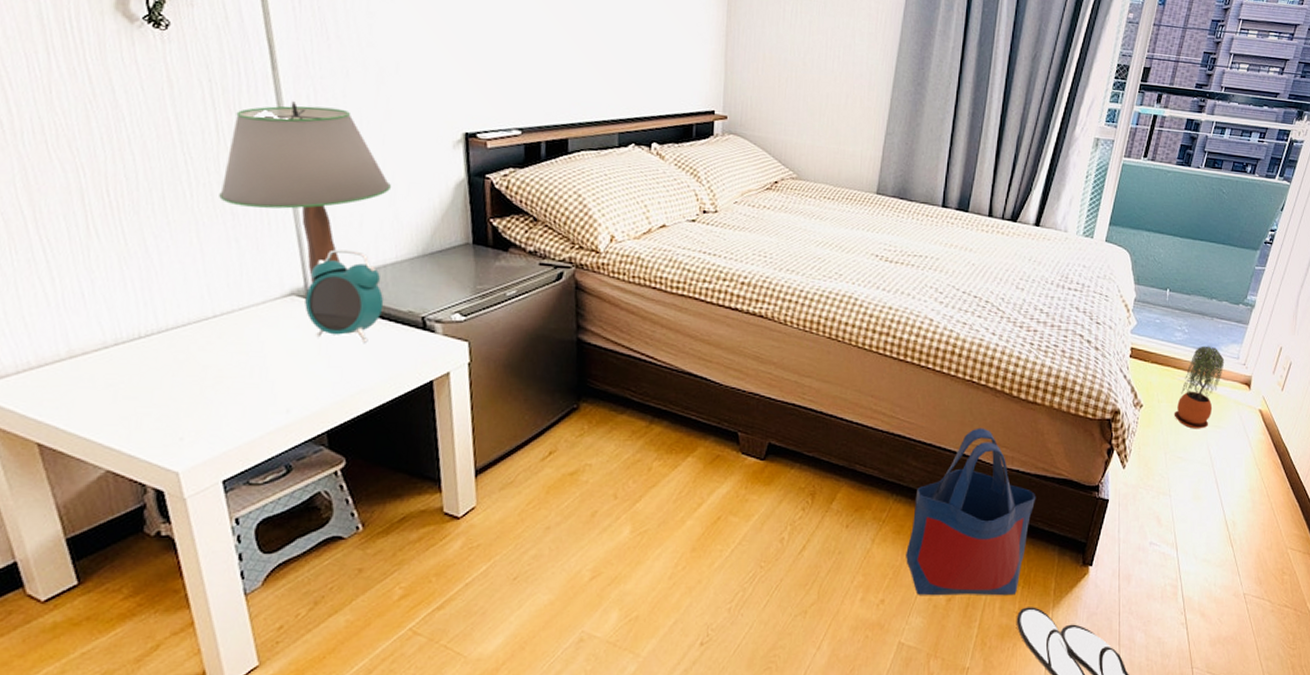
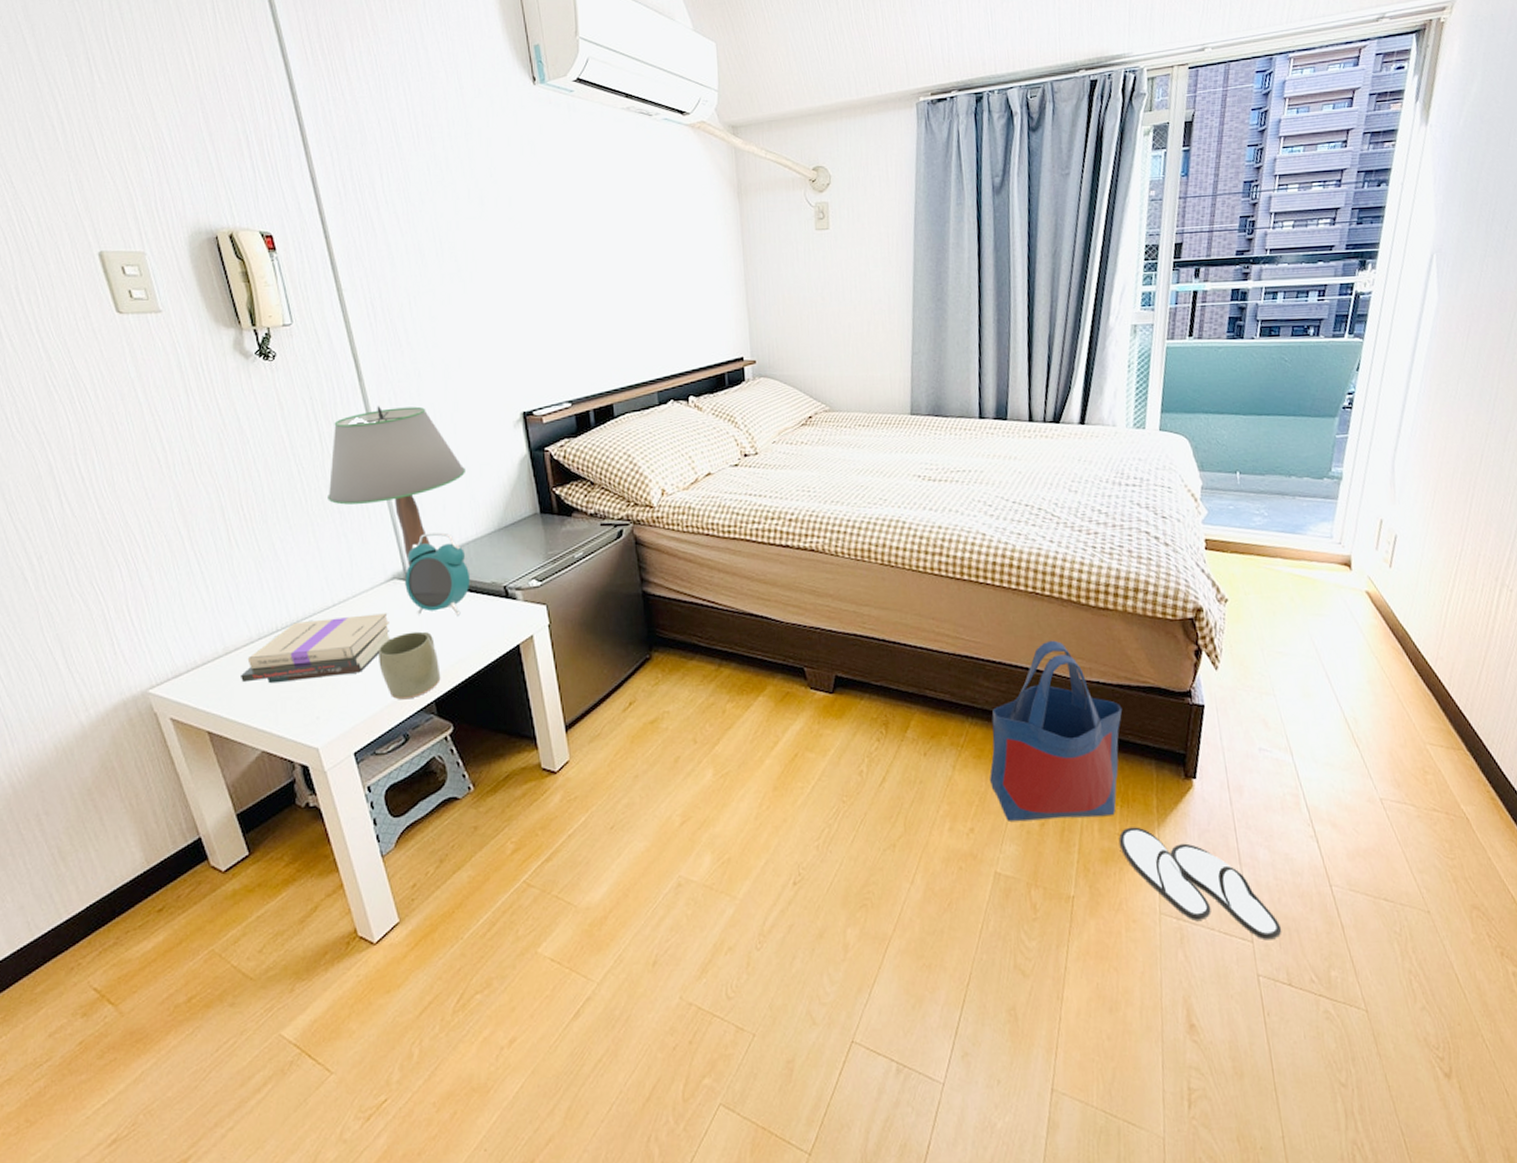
books: none [87,330,281,396] -> present [241,613,391,684]
mug: none [263,355,337,428] -> present [379,631,441,700]
potted plant: present [1174,346,1225,429] -> none [1265,527,1316,620]

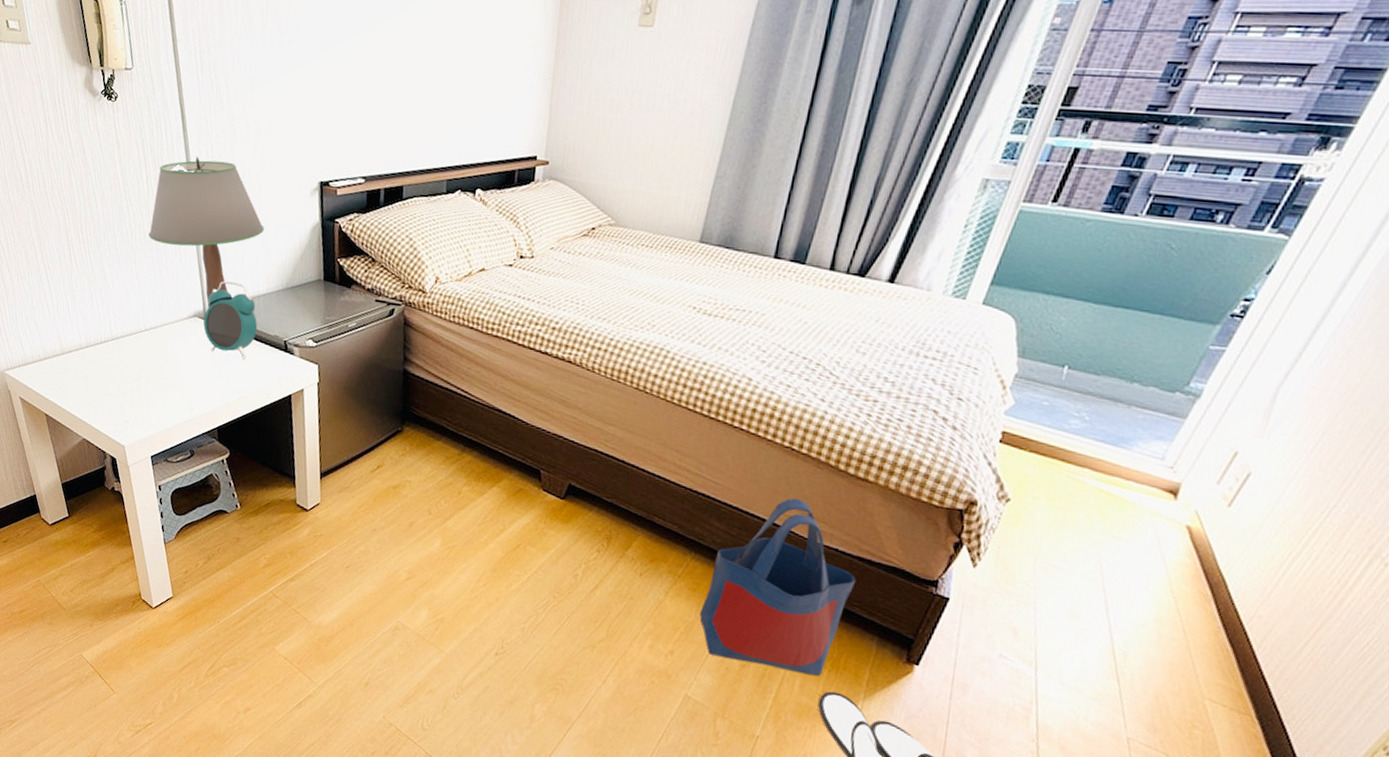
books: present [241,613,391,684] -> none [72,338,188,391]
mug: present [379,631,441,700] -> none [176,365,225,422]

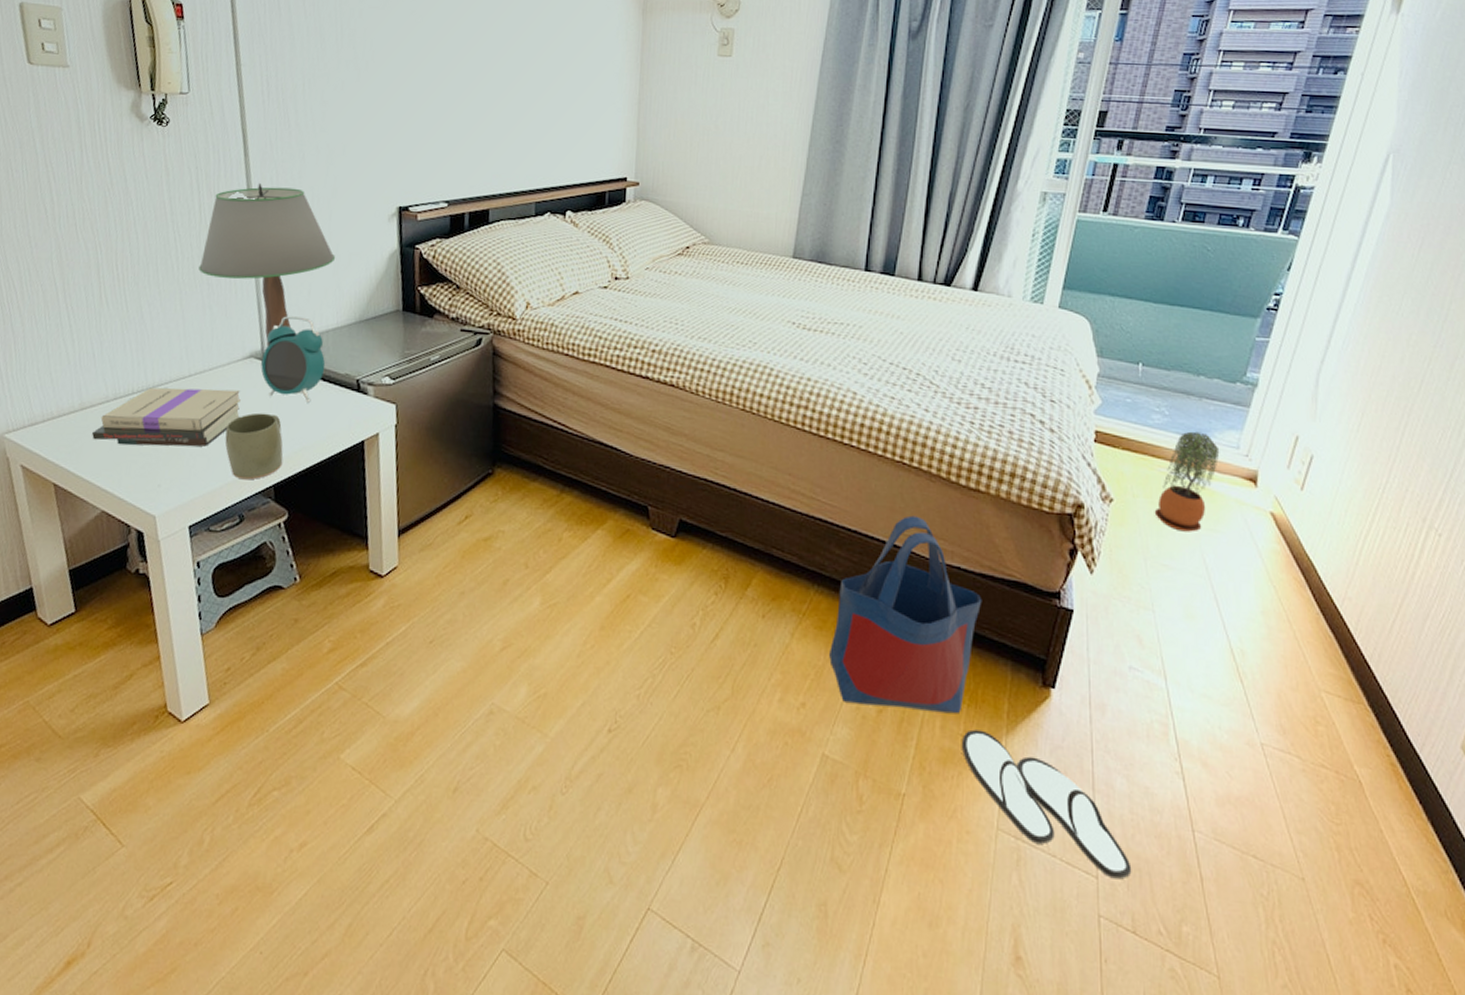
books: none [72,338,188,391] -> present [92,387,241,447]
mug: none [176,365,225,422] -> present [224,413,284,480]
potted plant: none [1053,438,1141,538] -> present [1154,431,1220,532]

